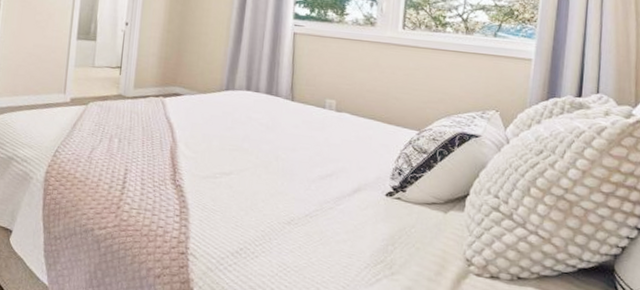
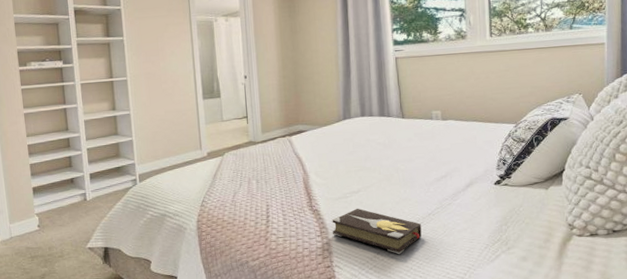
hardback book: none [194,192,295,256] -> present [332,208,422,255]

